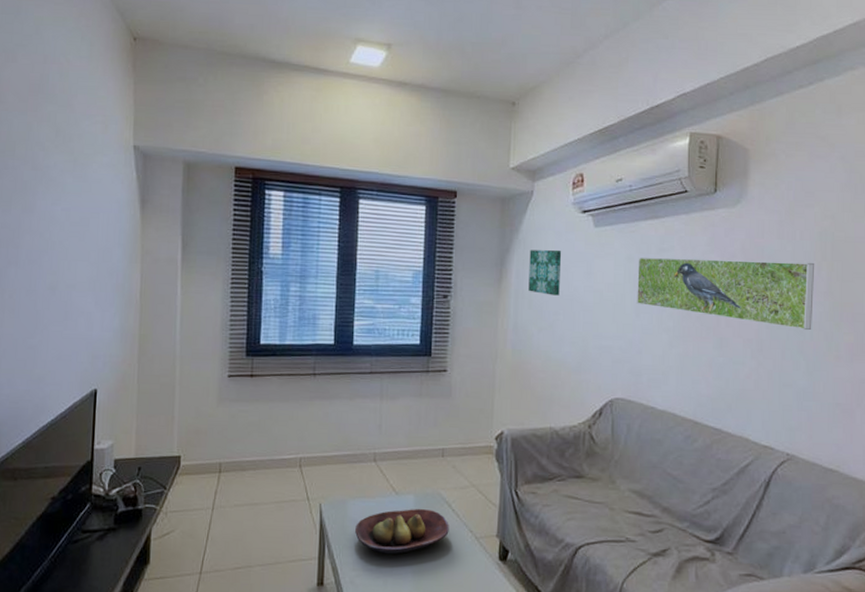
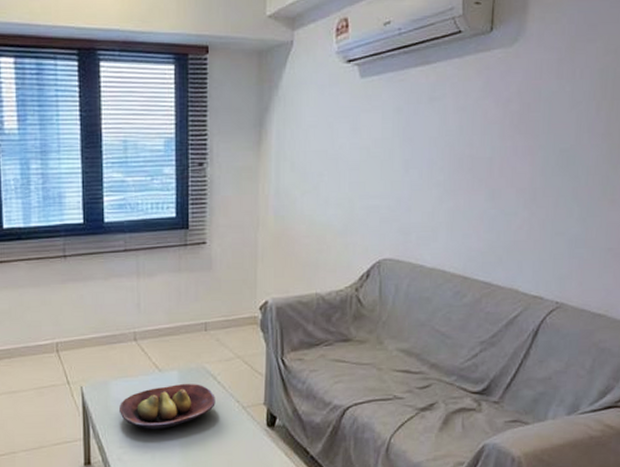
wall art: present [528,250,562,296] -> none [290,106,326,156]
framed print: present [637,256,815,331] -> none [406,102,594,176]

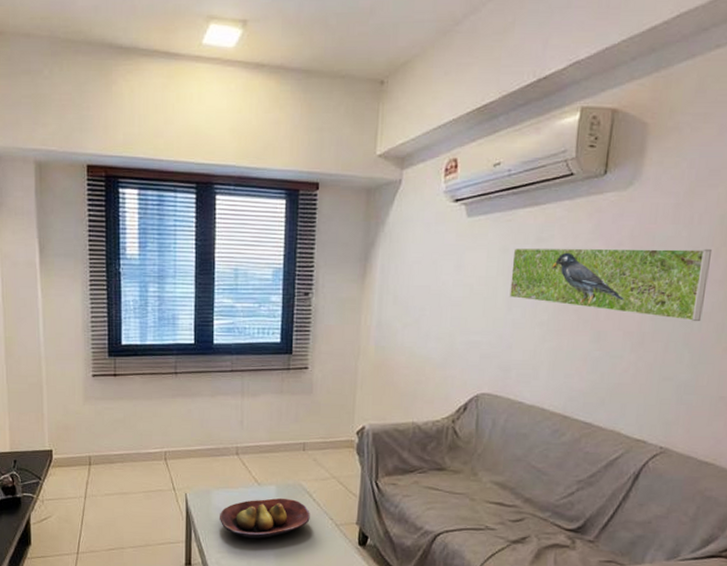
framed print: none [406,102,594,176] -> present [509,247,713,322]

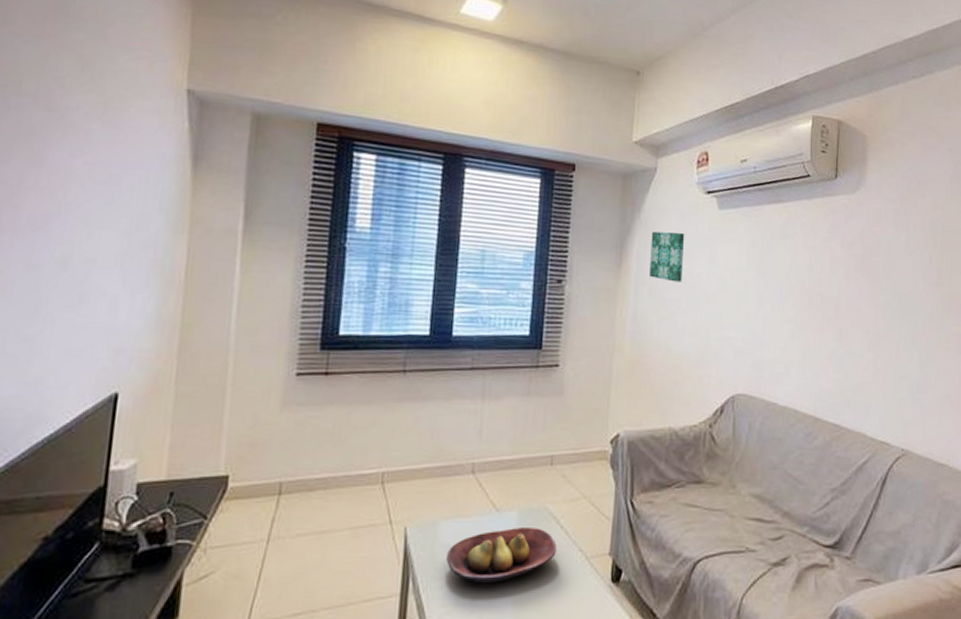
wall art: none [394,243,431,291] -> present [649,231,685,282]
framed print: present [509,247,713,322] -> none [760,242,927,322]

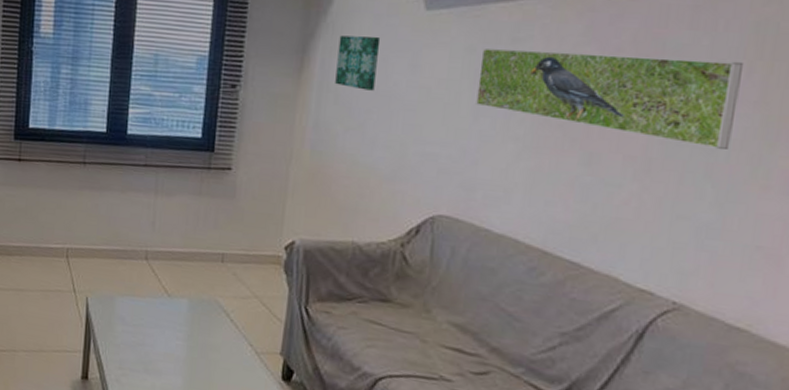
fruit bowl: present [446,528,557,584] -> none [123,312,226,359]
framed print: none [760,242,927,322] -> present [476,47,745,150]

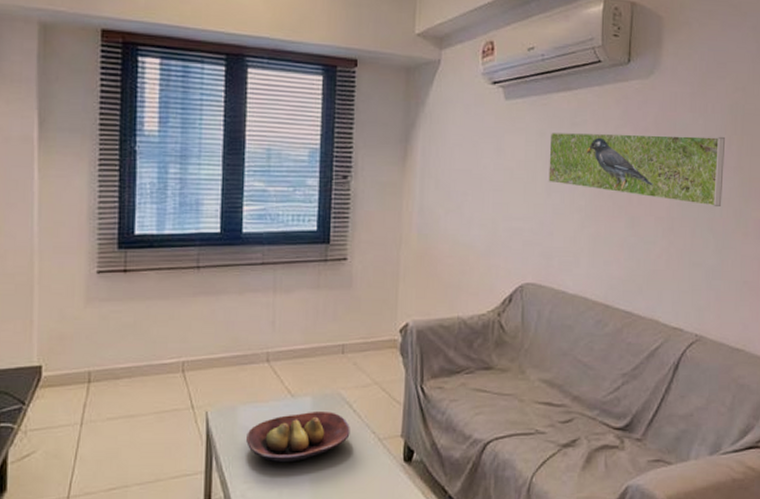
fruit bowl: none [123,312,226,359] -> present [246,412,350,463]
wall art: present [335,35,381,91] -> none [435,124,471,174]

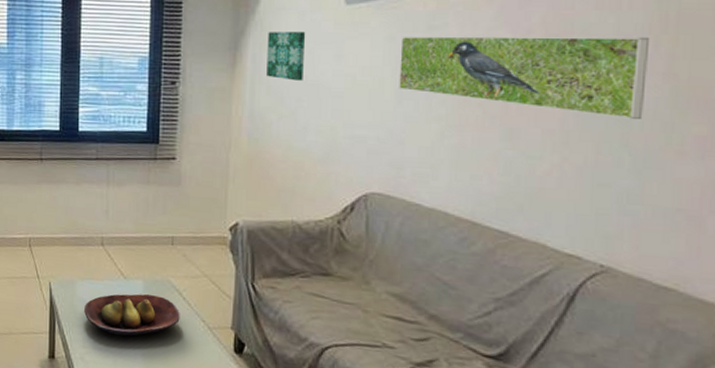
wall art: none [435,124,471,174] -> present [266,32,306,81]

